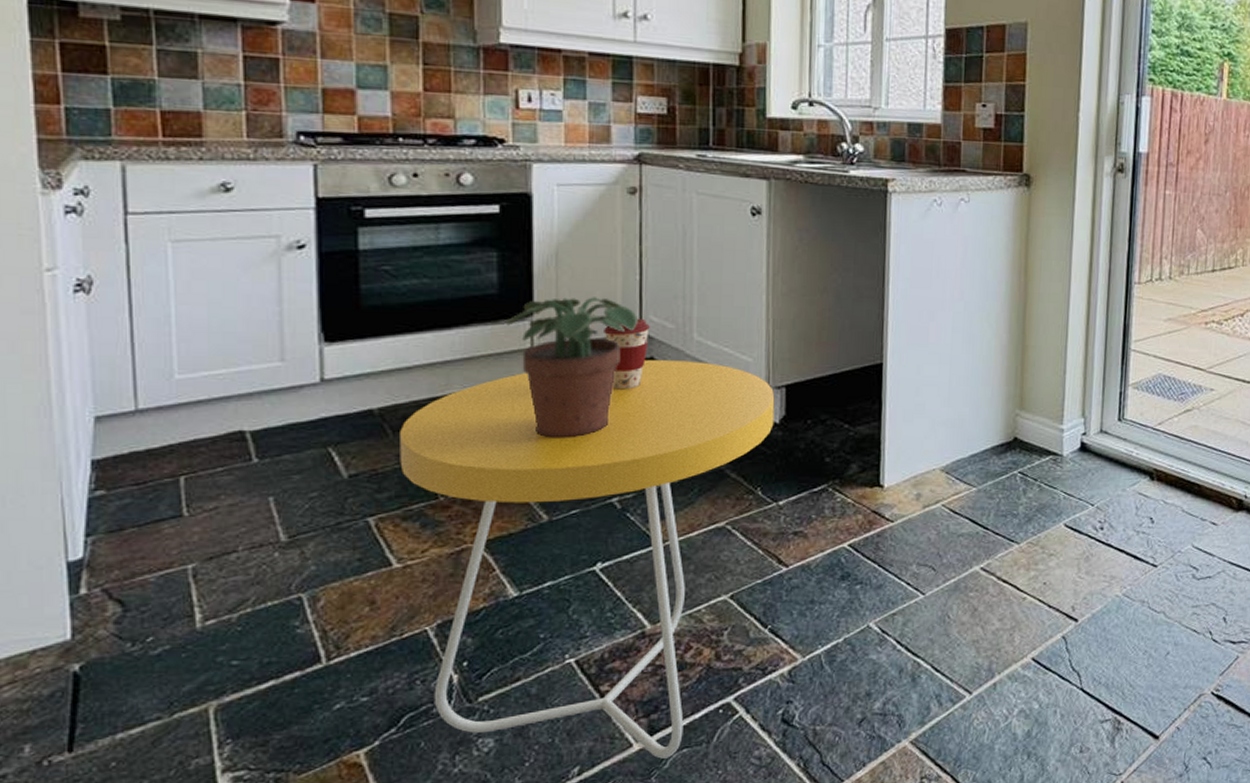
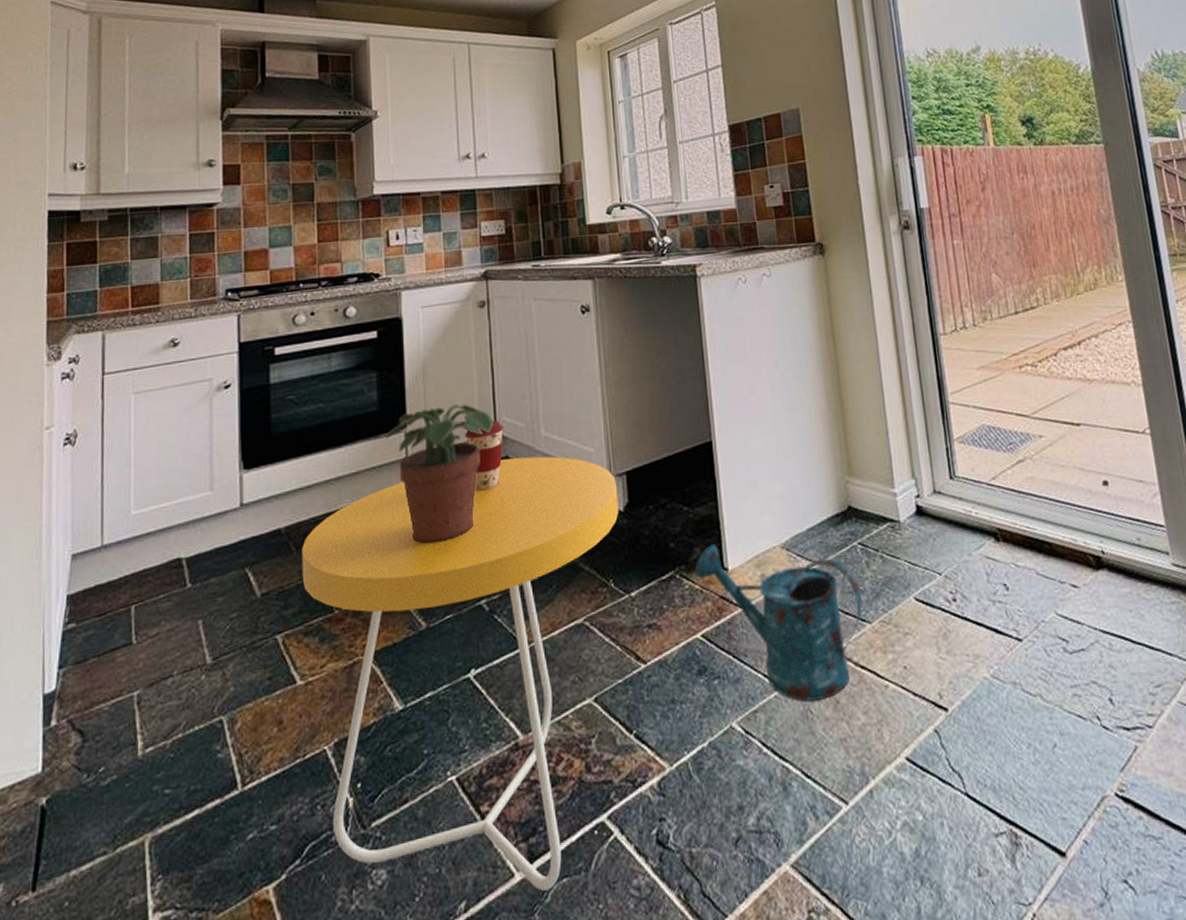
watering can: none [849,462,1014,608] -> present [695,544,863,702]

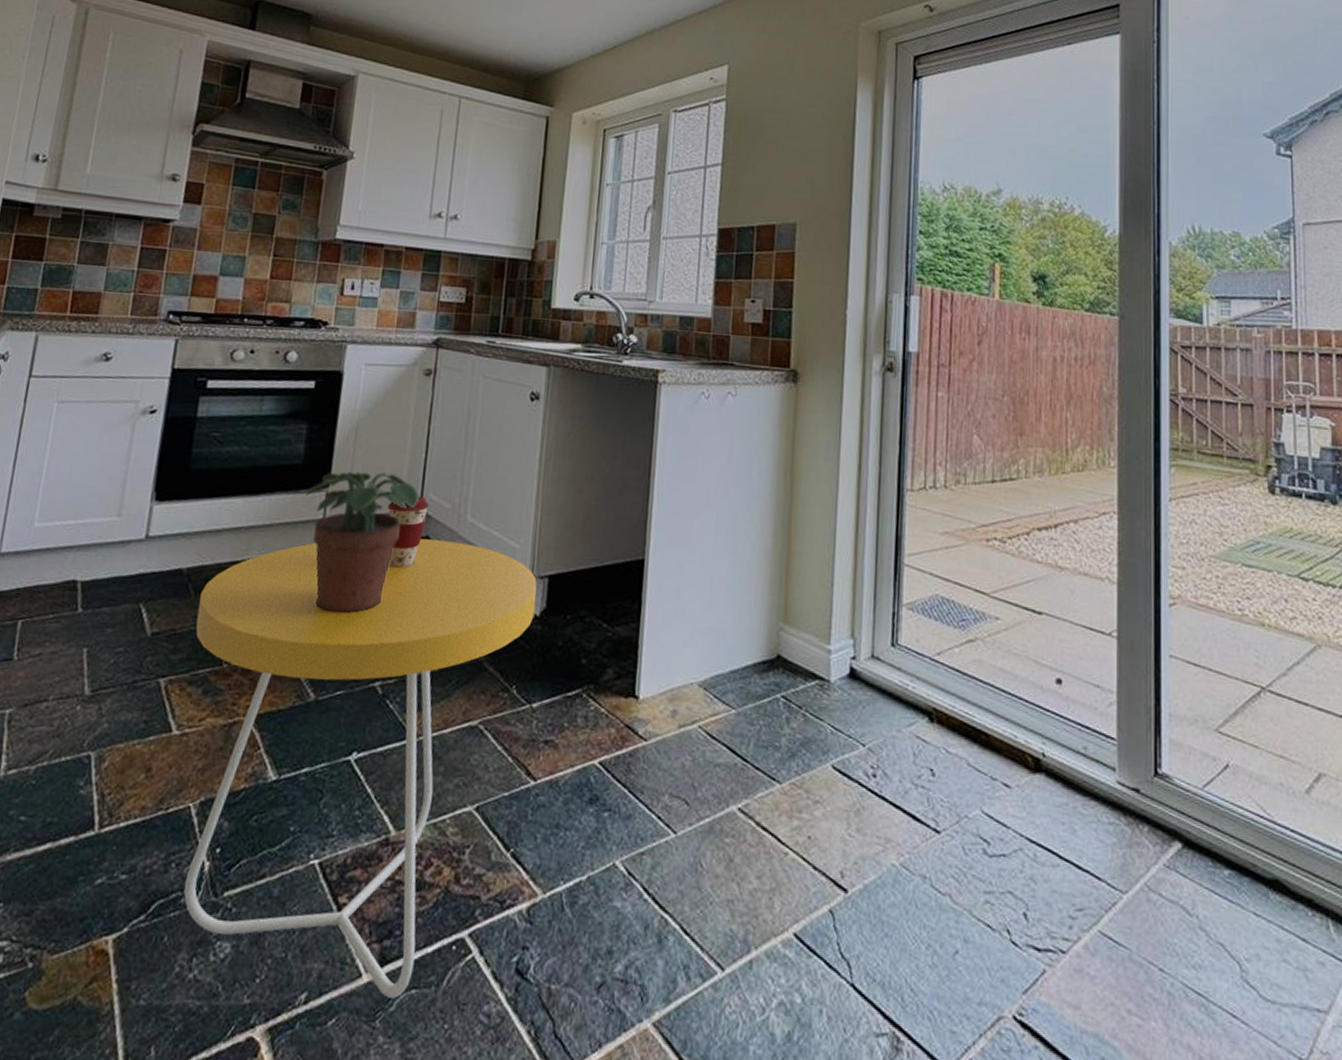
watering can: present [695,544,863,702] -> none [603,668,776,855]

